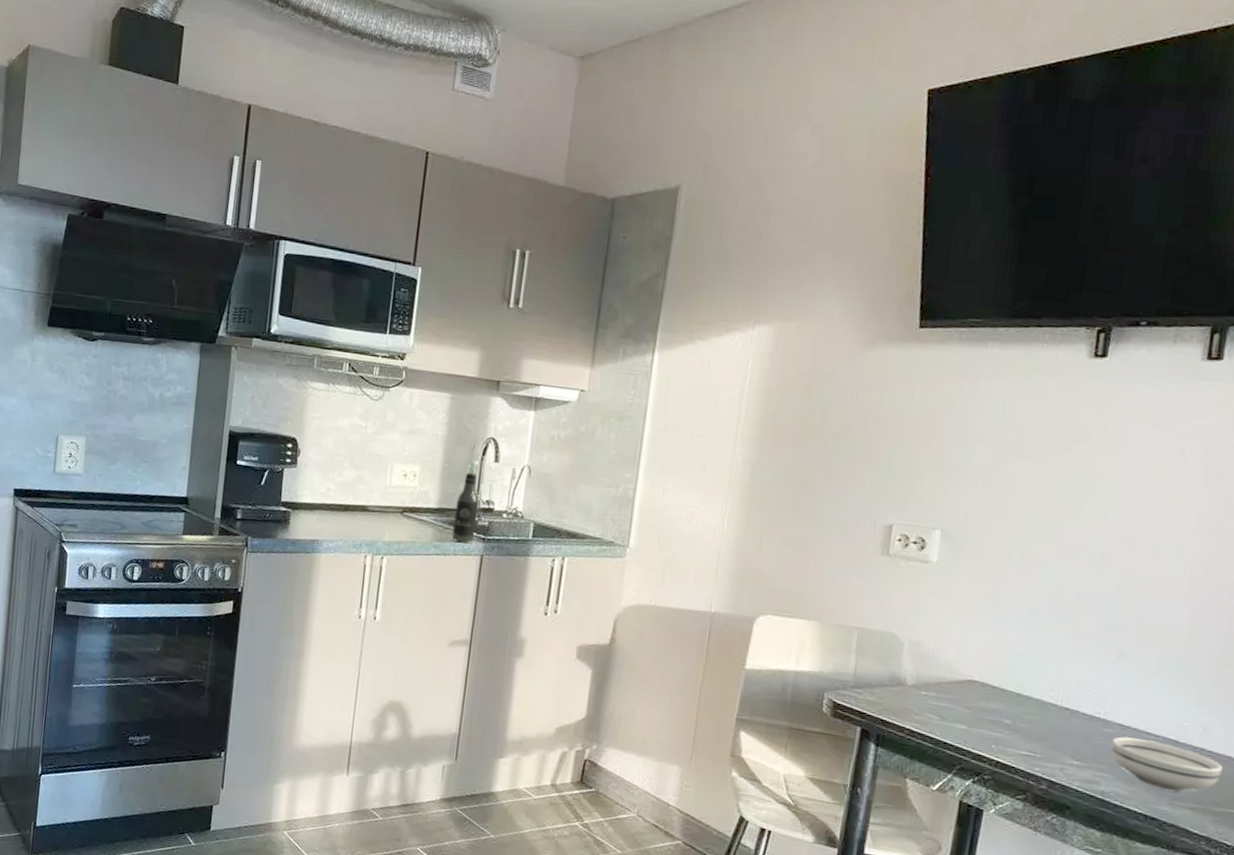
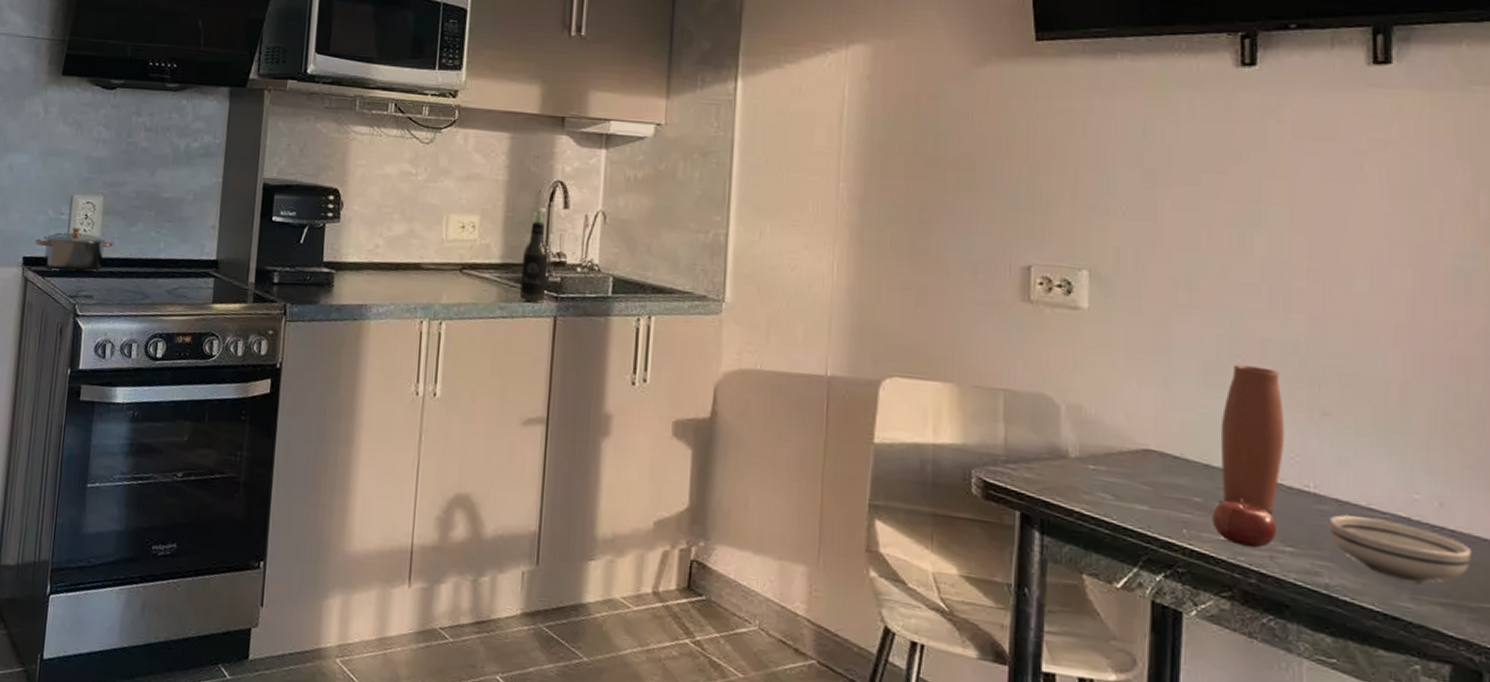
cooking pot: none [24,464,96,504] -> present [34,227,114,272]
fruit: none [1017,721,1070,761] -> present [1212,498,1278,548]
vase: none [1028,613,1089,734] -> present [1220,365,1285,514]

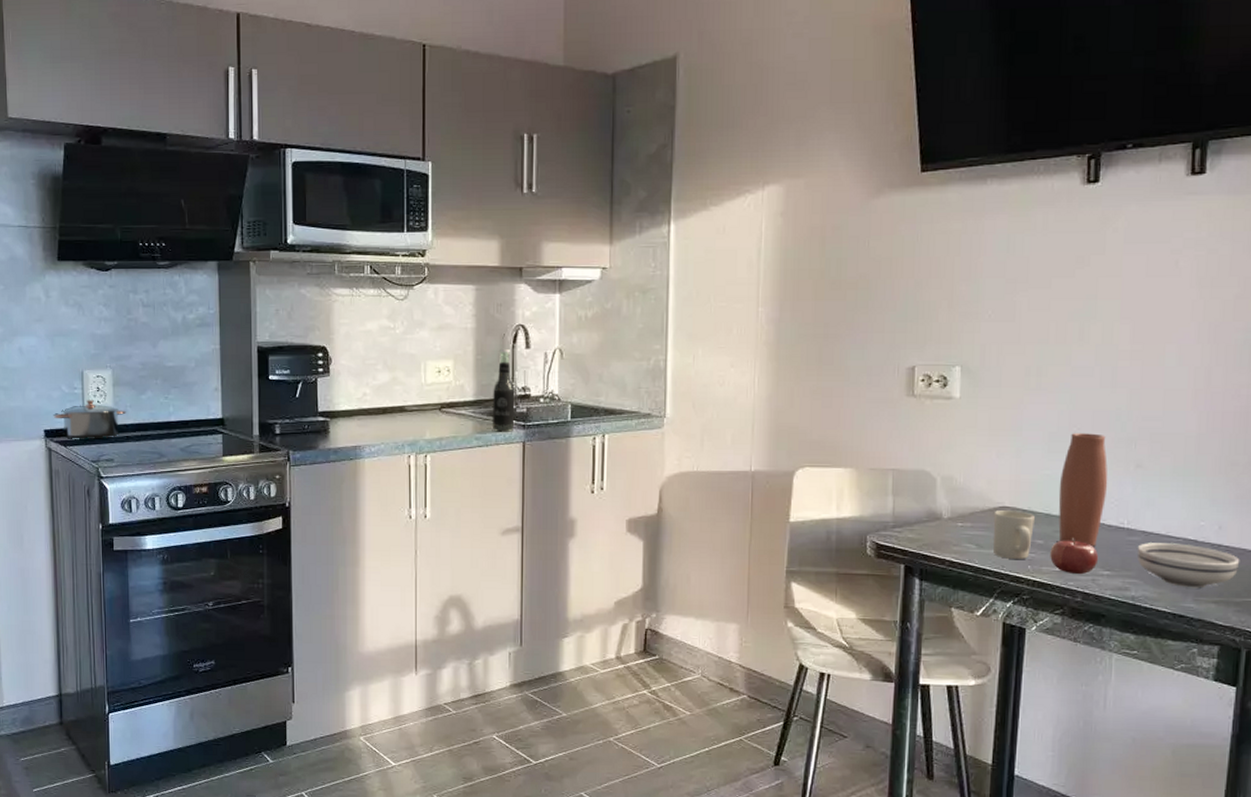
mug: none [1135,453,1190,520] -> present [993,510,1035,559]

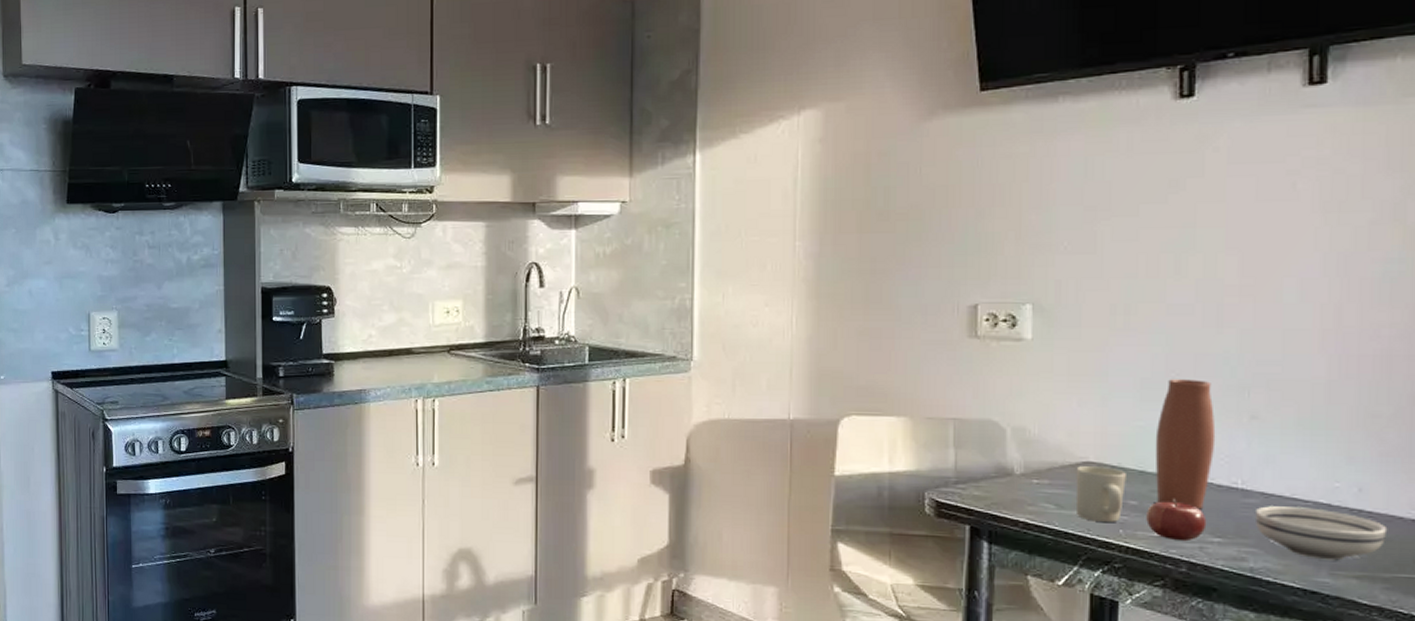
cooking pot: present [53,400,127,439] -> none [60,342,132,381]
root beer: present [492,348,515,432] -> none [503,287,528,376]

